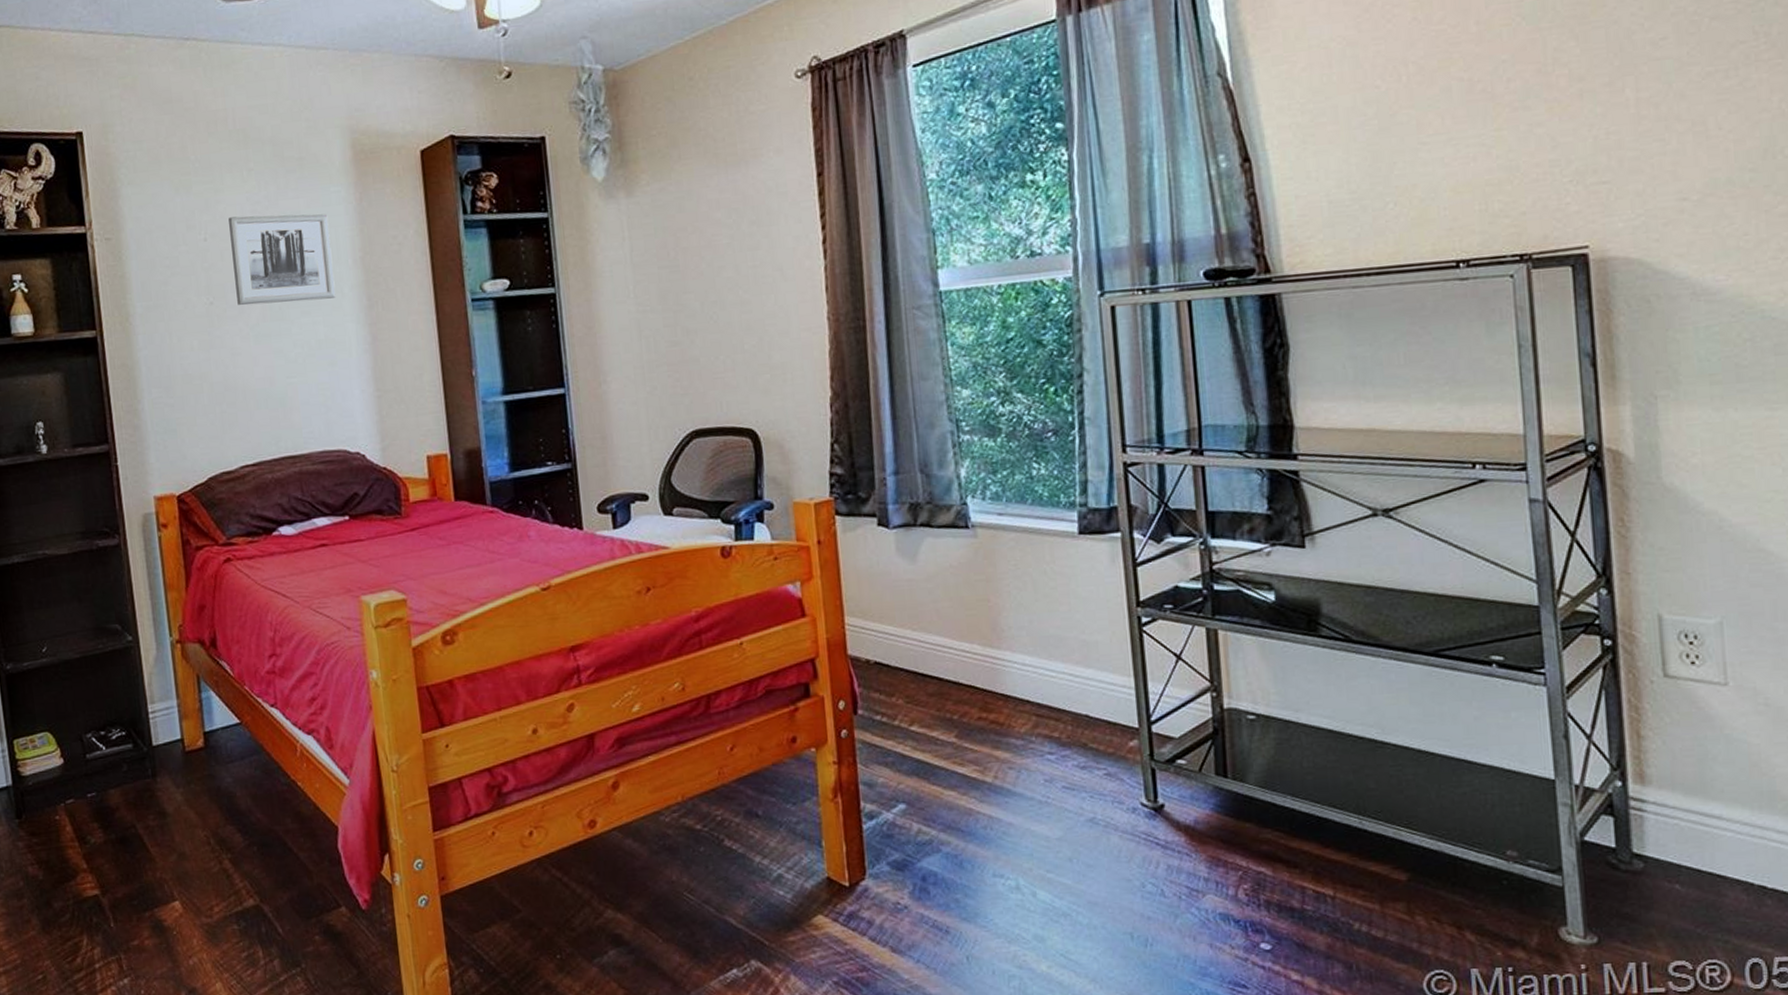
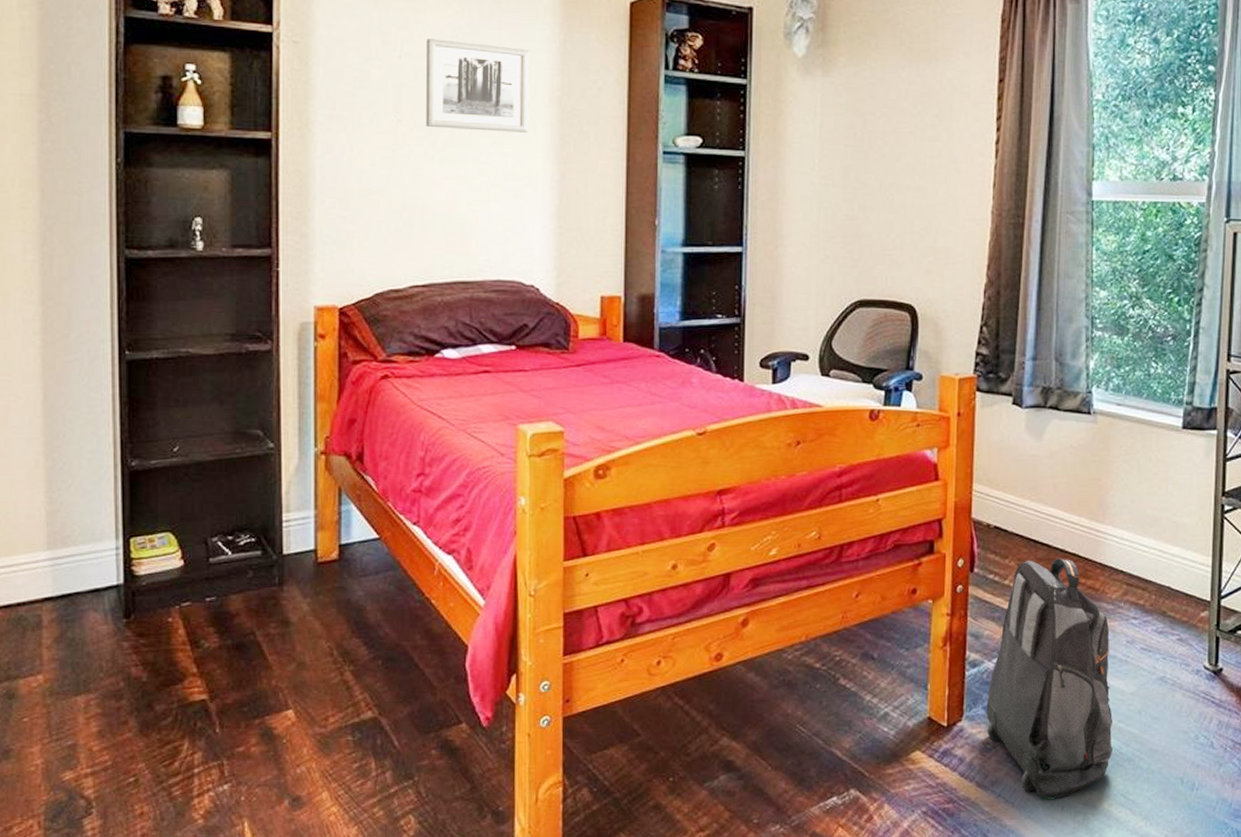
backpack: none [890,692,1044,964] -> present [986,559,1113,800]

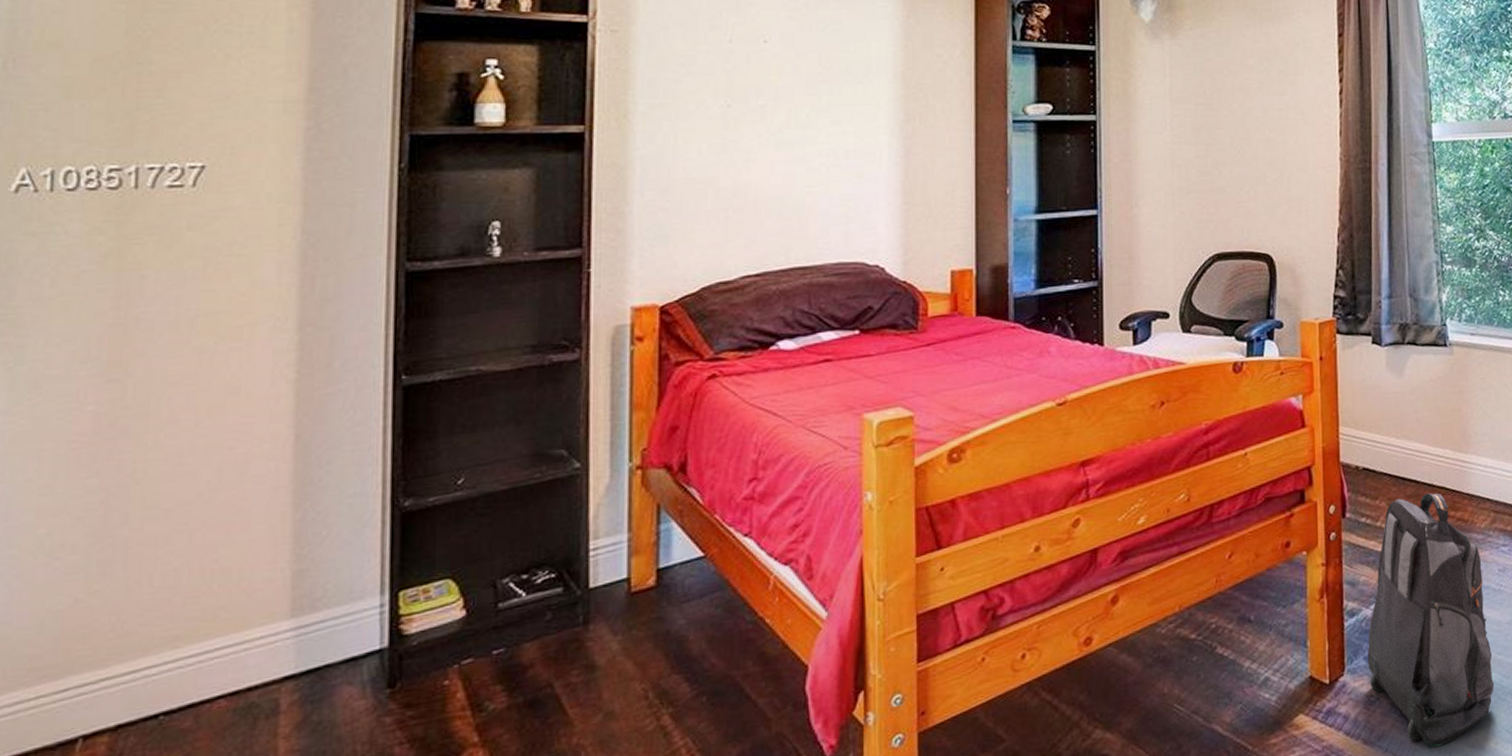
wall art: present [426,39,530,133] -> none [759,21,871,111]

